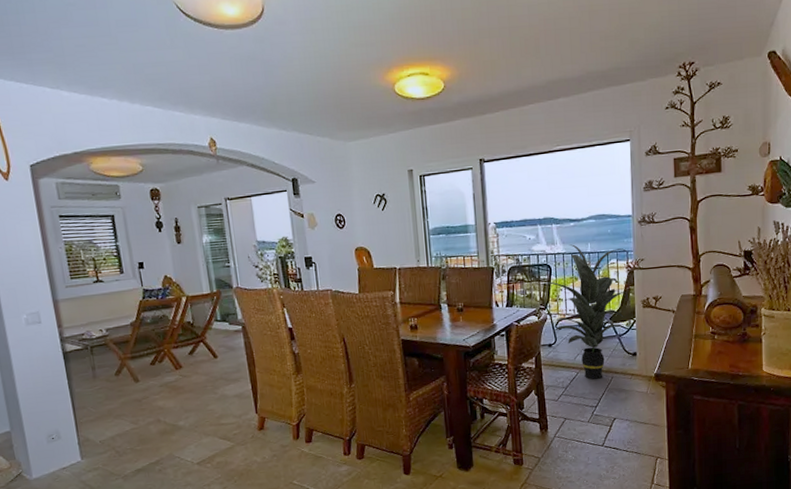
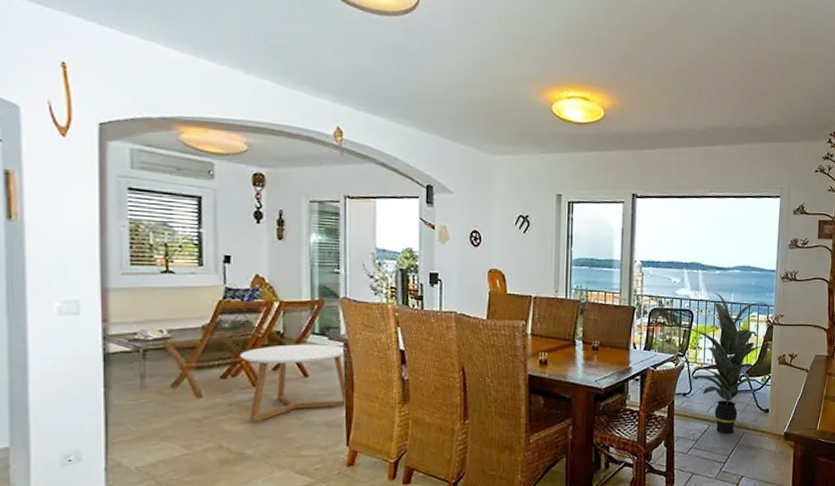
coffee table: none [162,328,250,399] -> present [239,344,348,422]

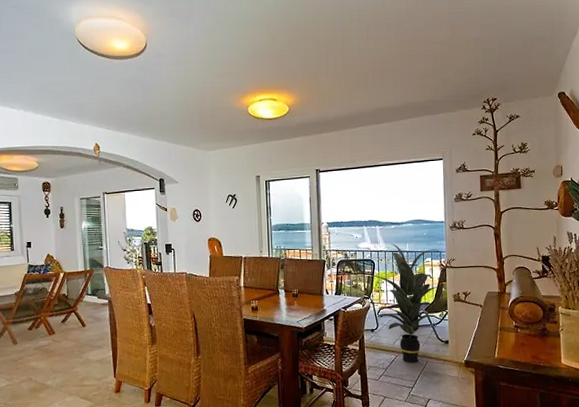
coffee table: present [239,344,348,422] -> none [39,302,113,361]

